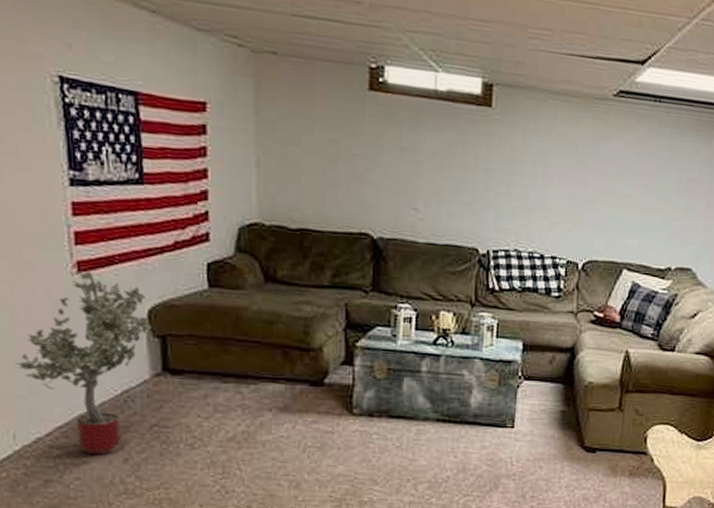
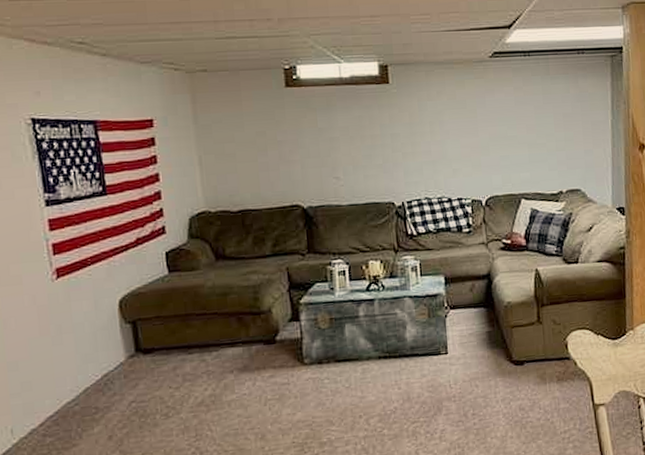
potted tree: present [16,271,152,455] -> none [10,276,124,438]

